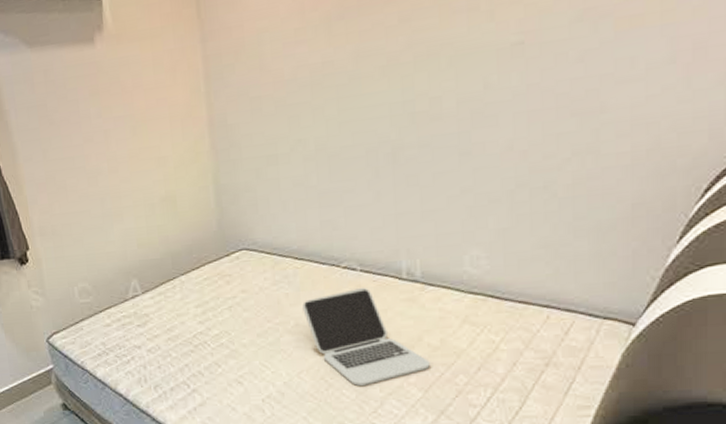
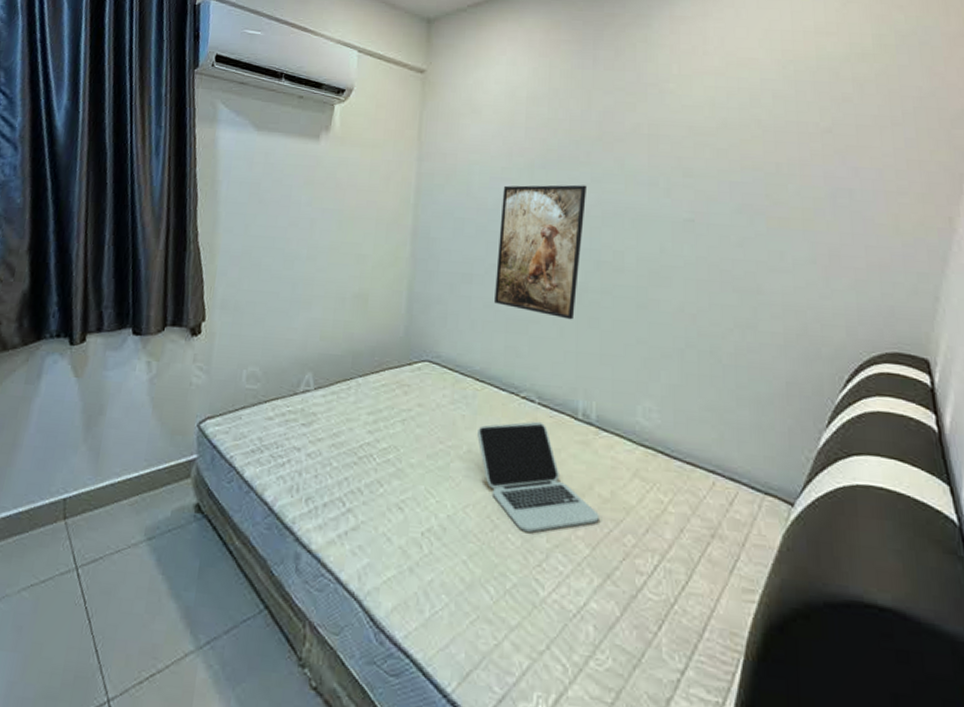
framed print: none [299,28,395,183] -> present [495,184,588,320]

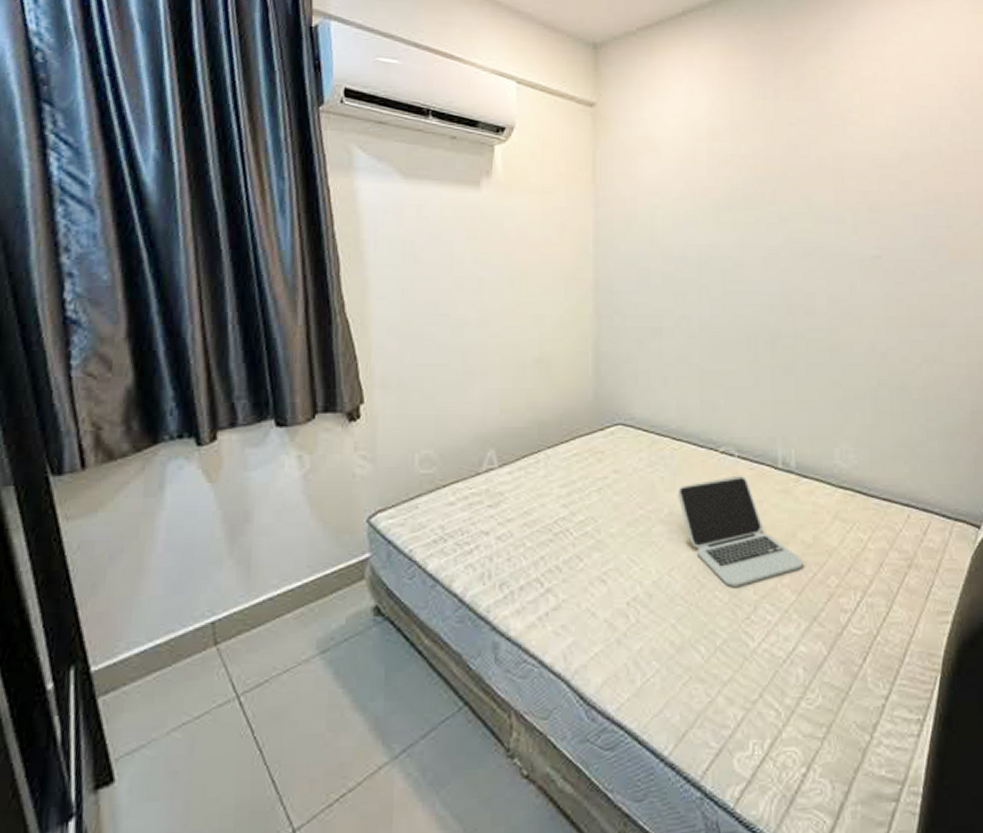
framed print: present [495,184,588,320] -> none [686,225,775,368]

